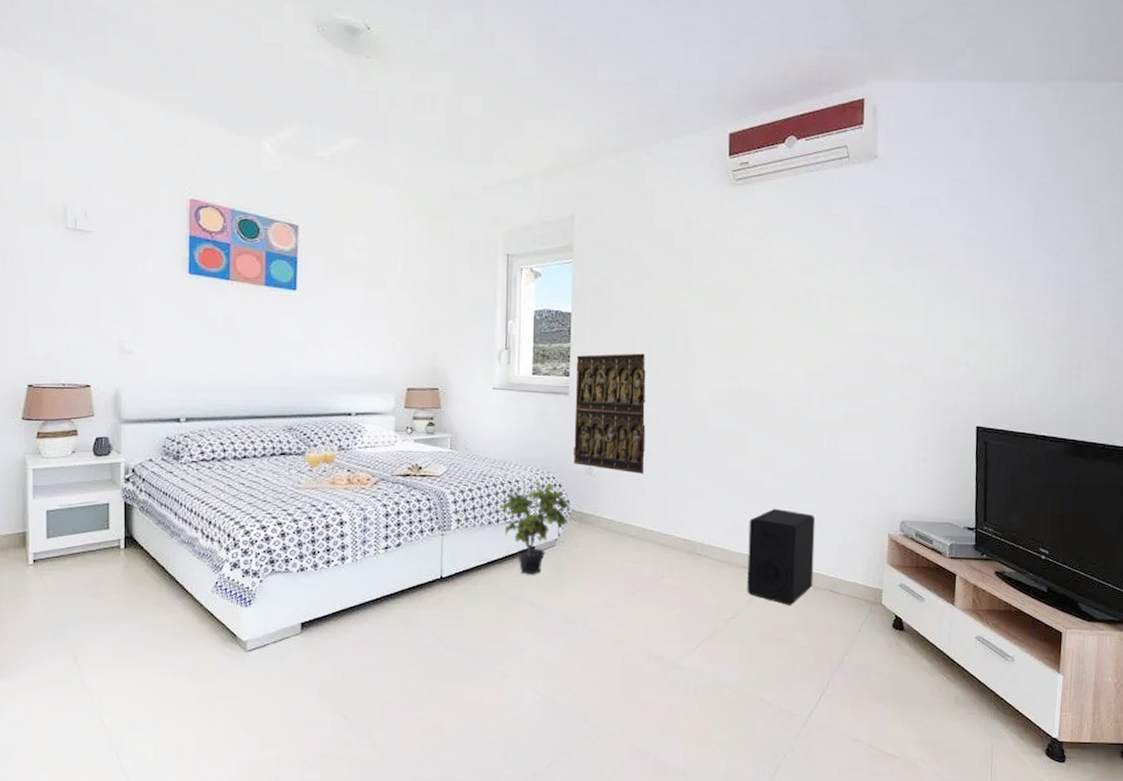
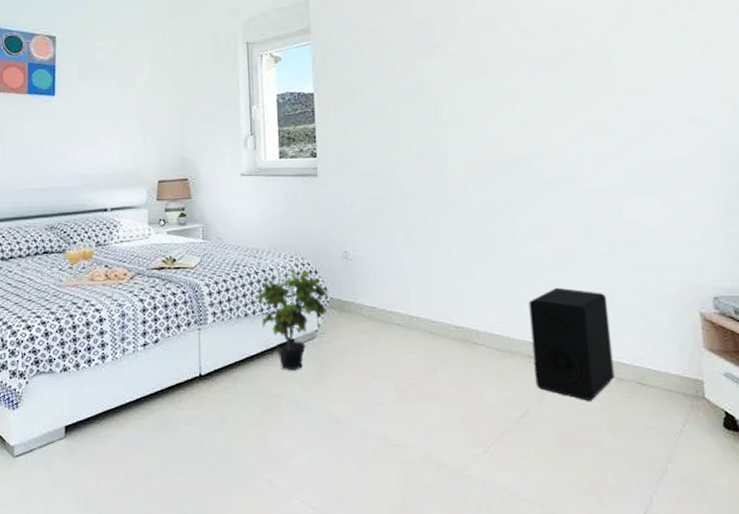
relief panel: present [574,353,646,474] -> none [322,128,404,256]

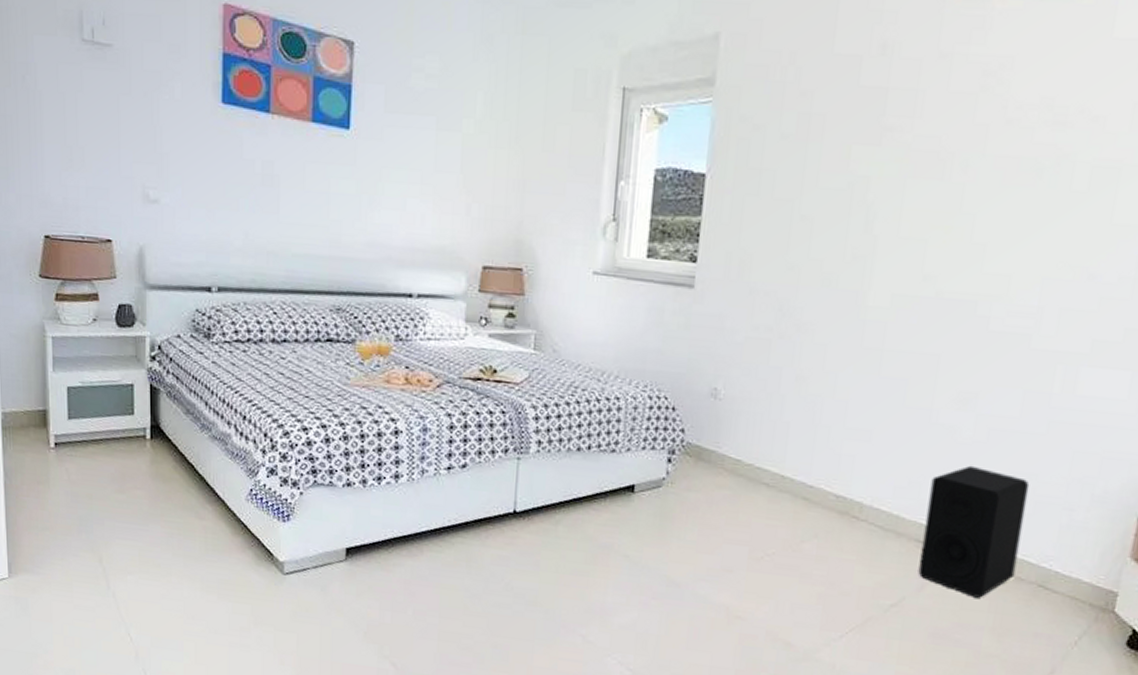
potted plant: present [255,268,328,370] -> none [593,400,685,521]

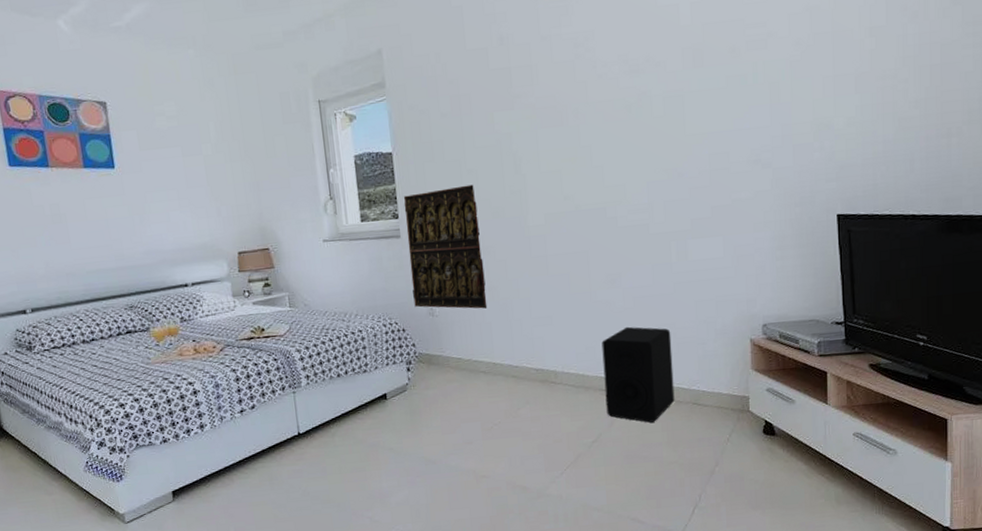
relief panel: none [694,234,805,403] -> present [404,184,488,309]

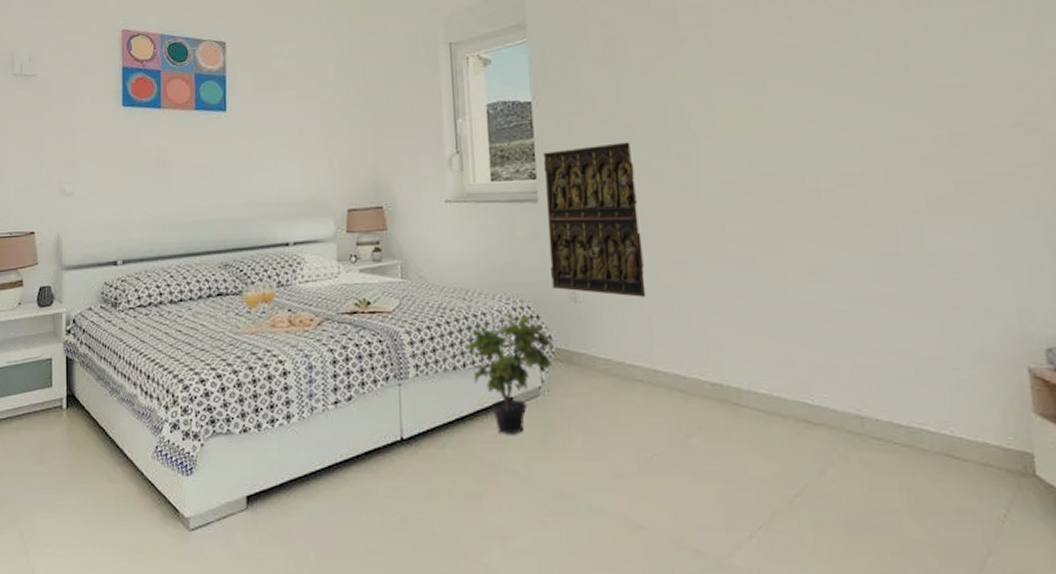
potted plant: none [346,328,417,422] -> present [465,312,553,435]
speaker: present [601,326,675,423] -> none [803,335,917,476]

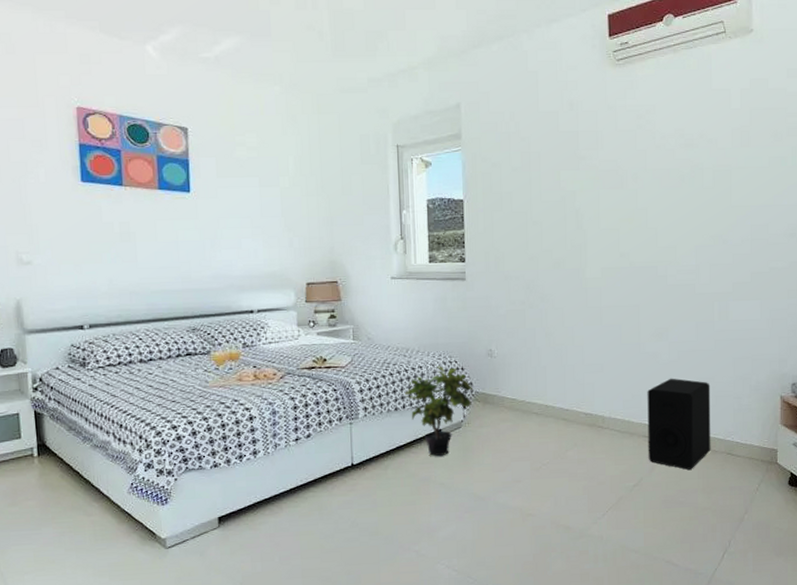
relief panel: present [543,142,646,297] -> none [471,235,543,353]
speaker: none [803,335,917,476] -> present [647,378,711,470]

